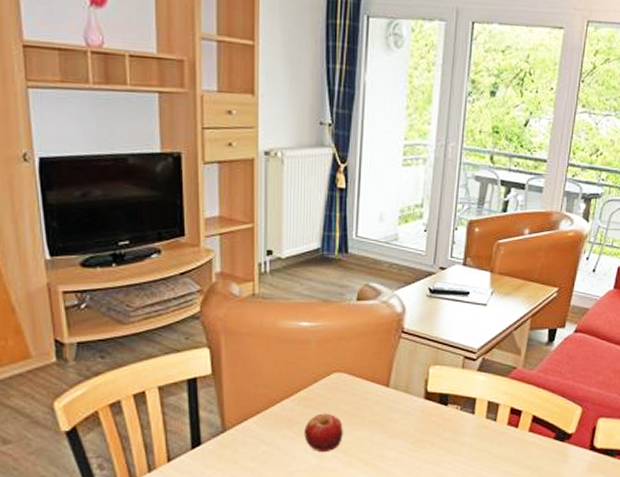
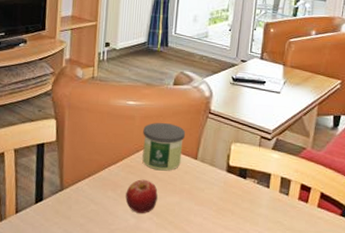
candle: none [321,347,374,402] -> present [142,123,186,171]

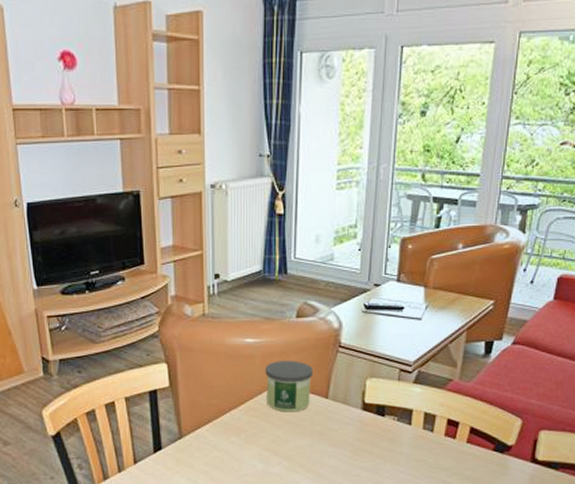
fruit: present [125,179,158,214] -> none [251,422,286,459]

